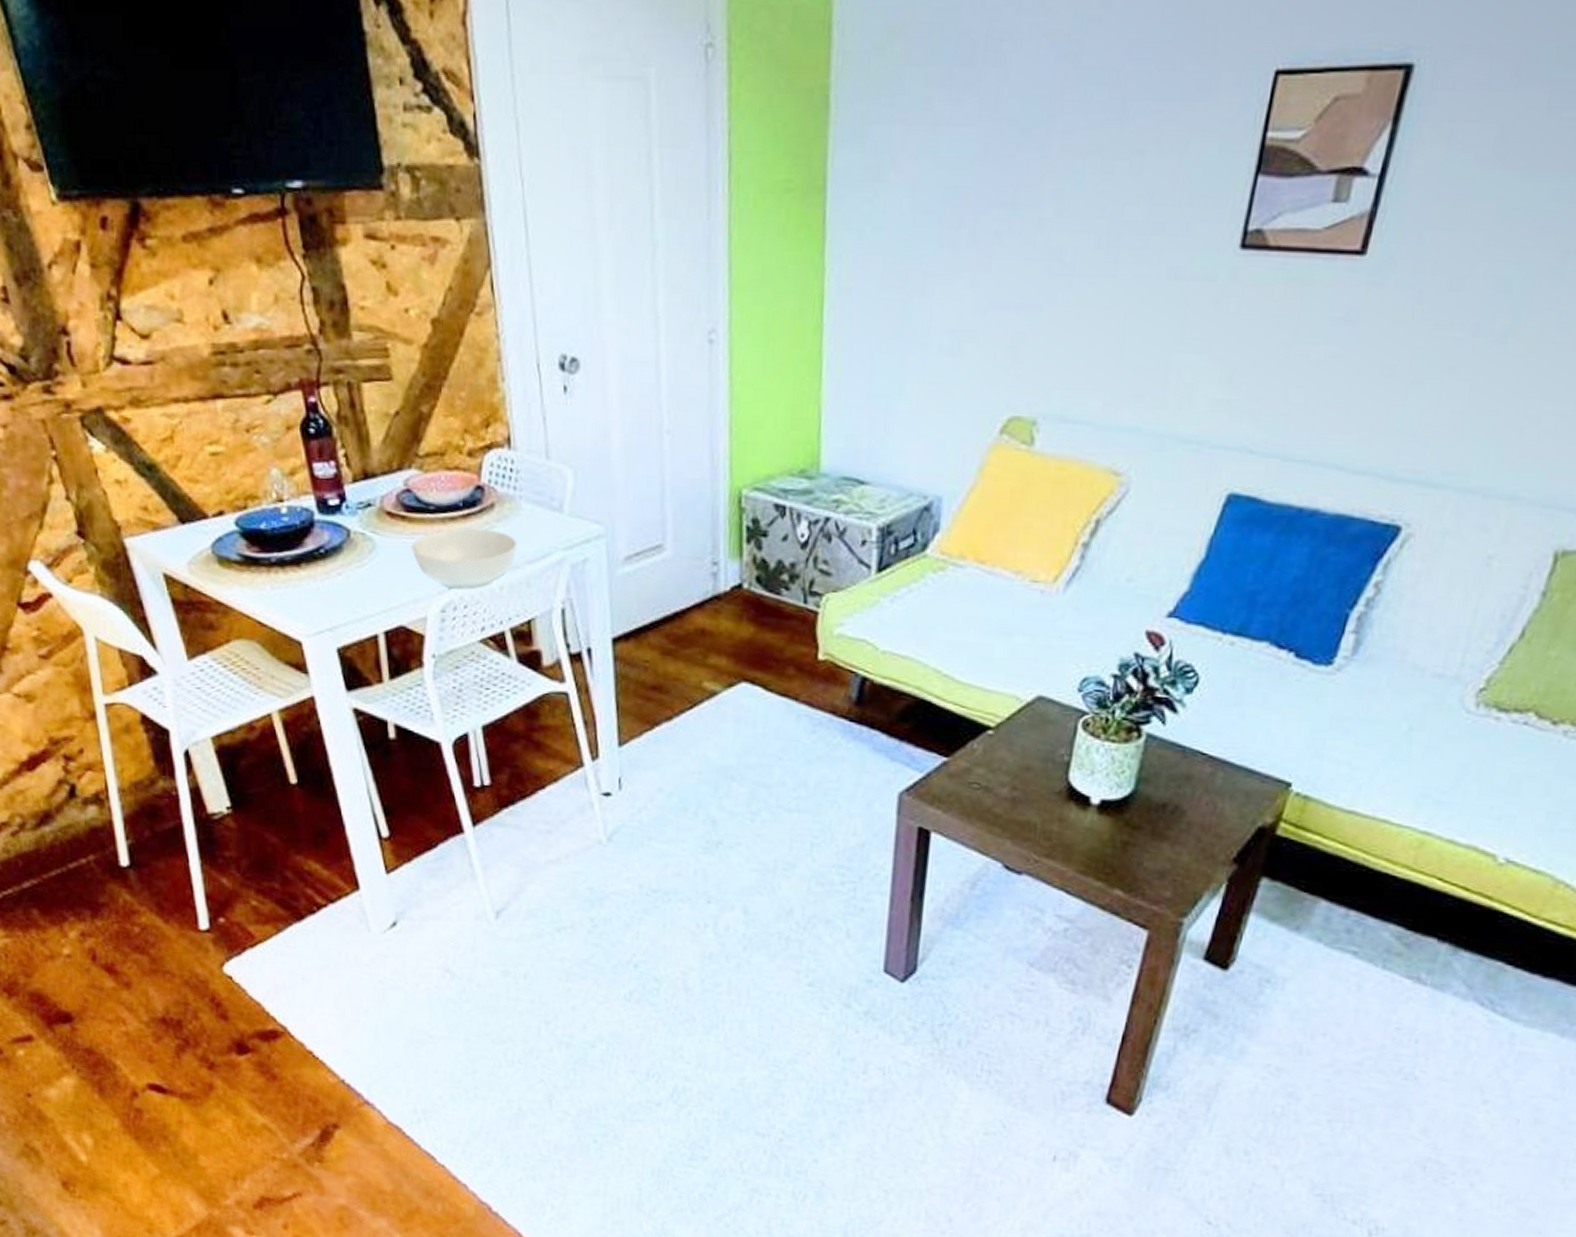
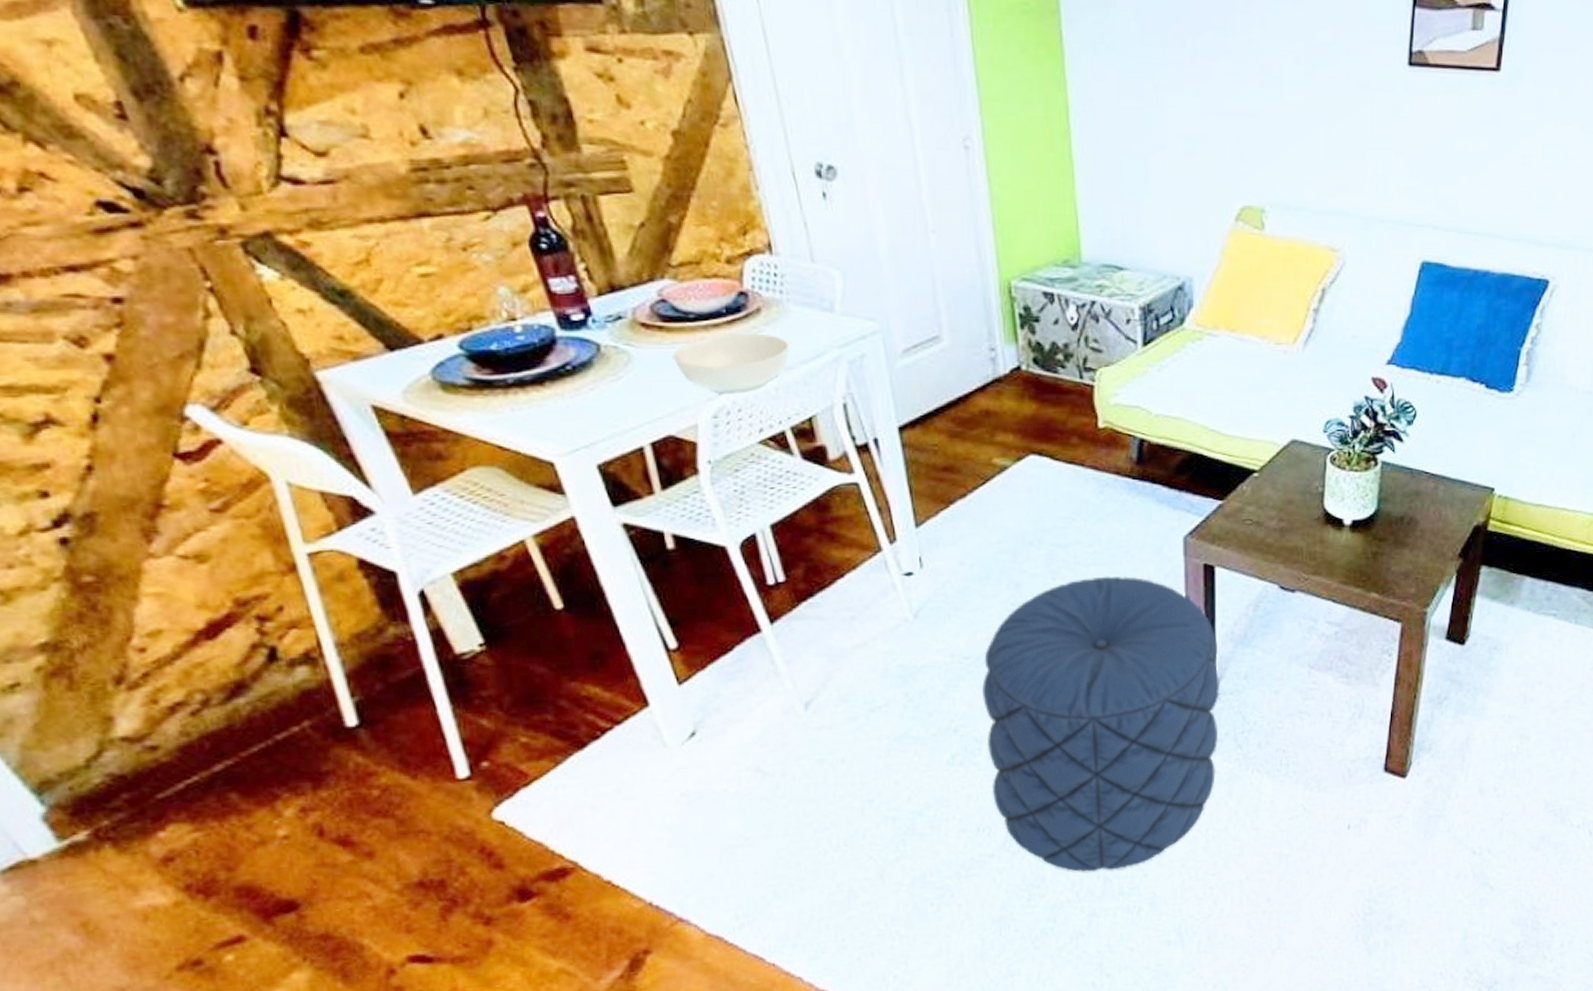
pouf: none [665,824,924,1148] -> present [982,576,1221,872]

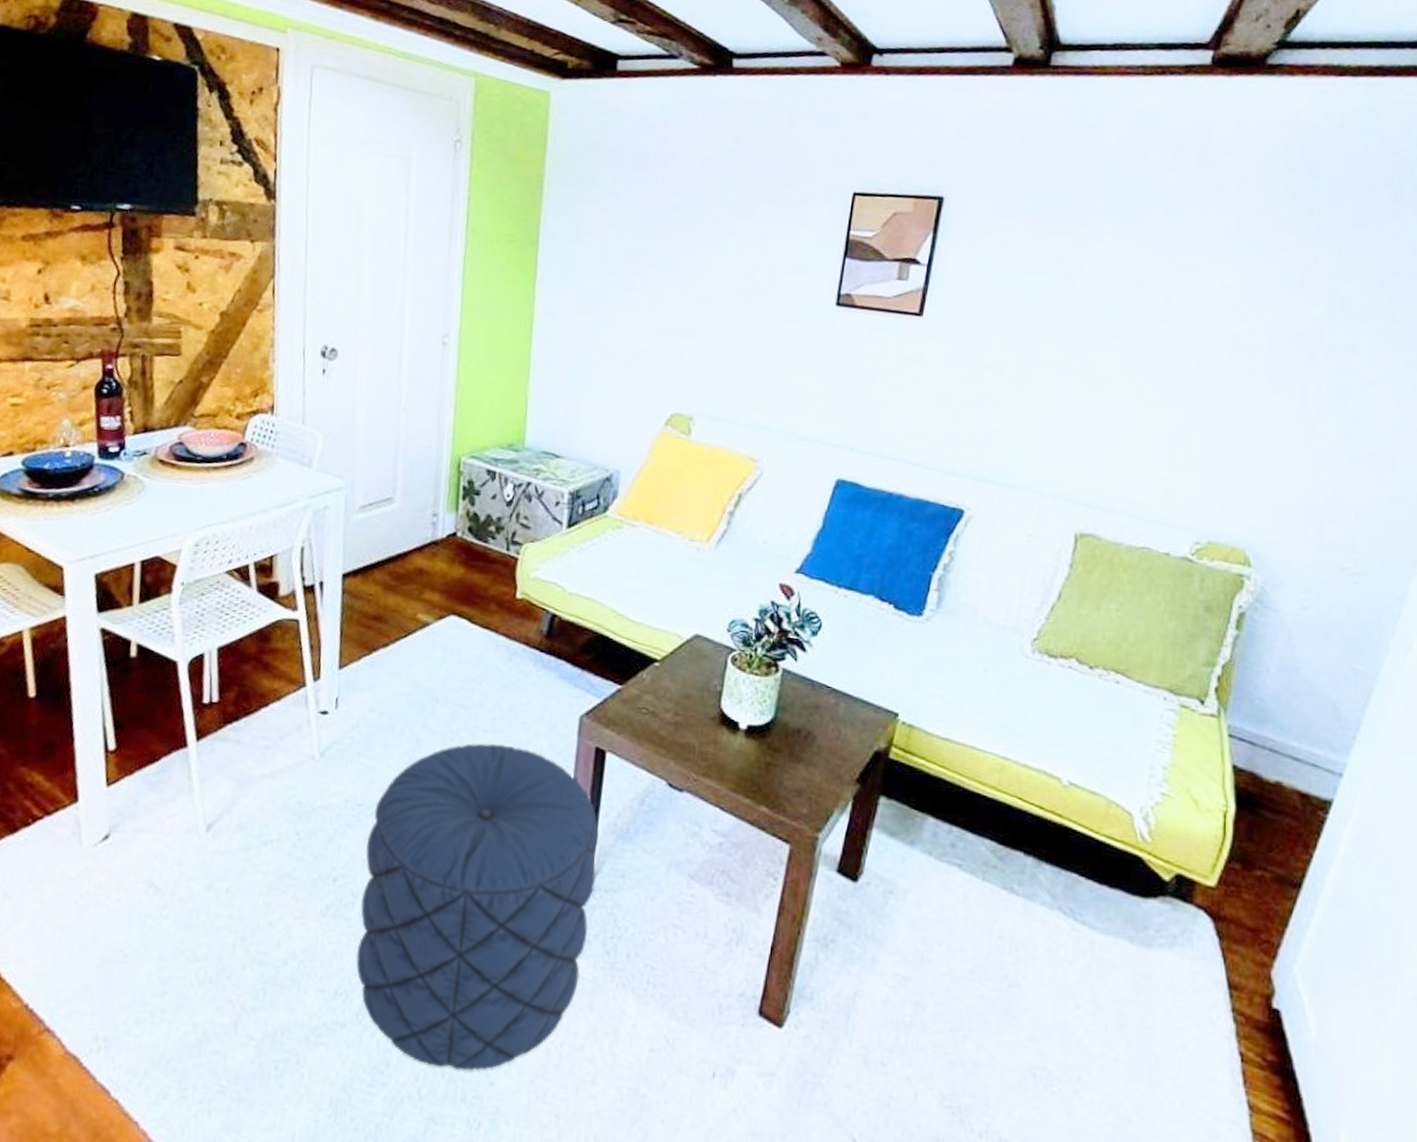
bowl: present [672,333,789,394] -> none [176,476,269,528]

